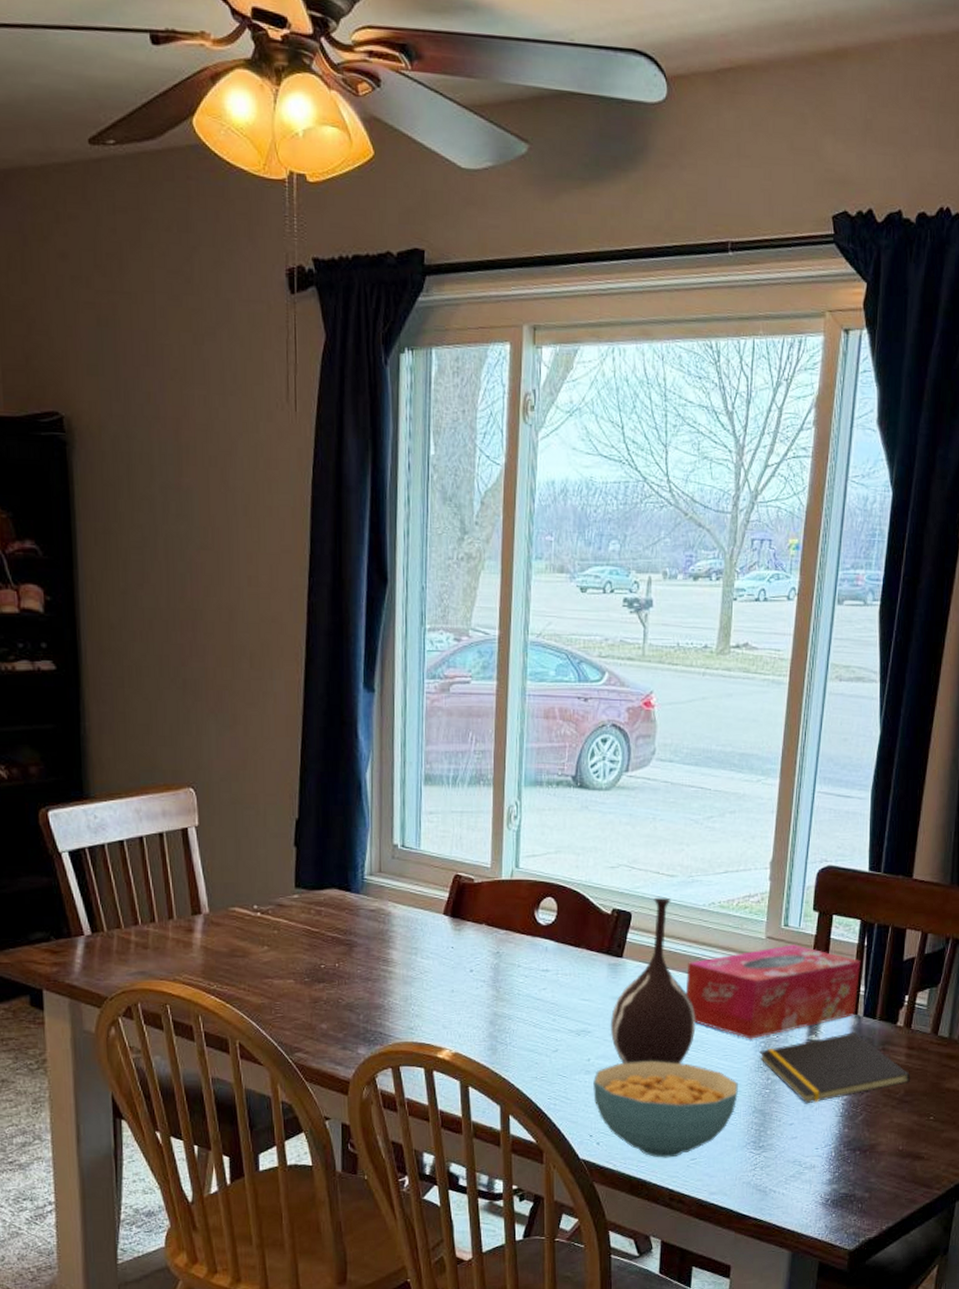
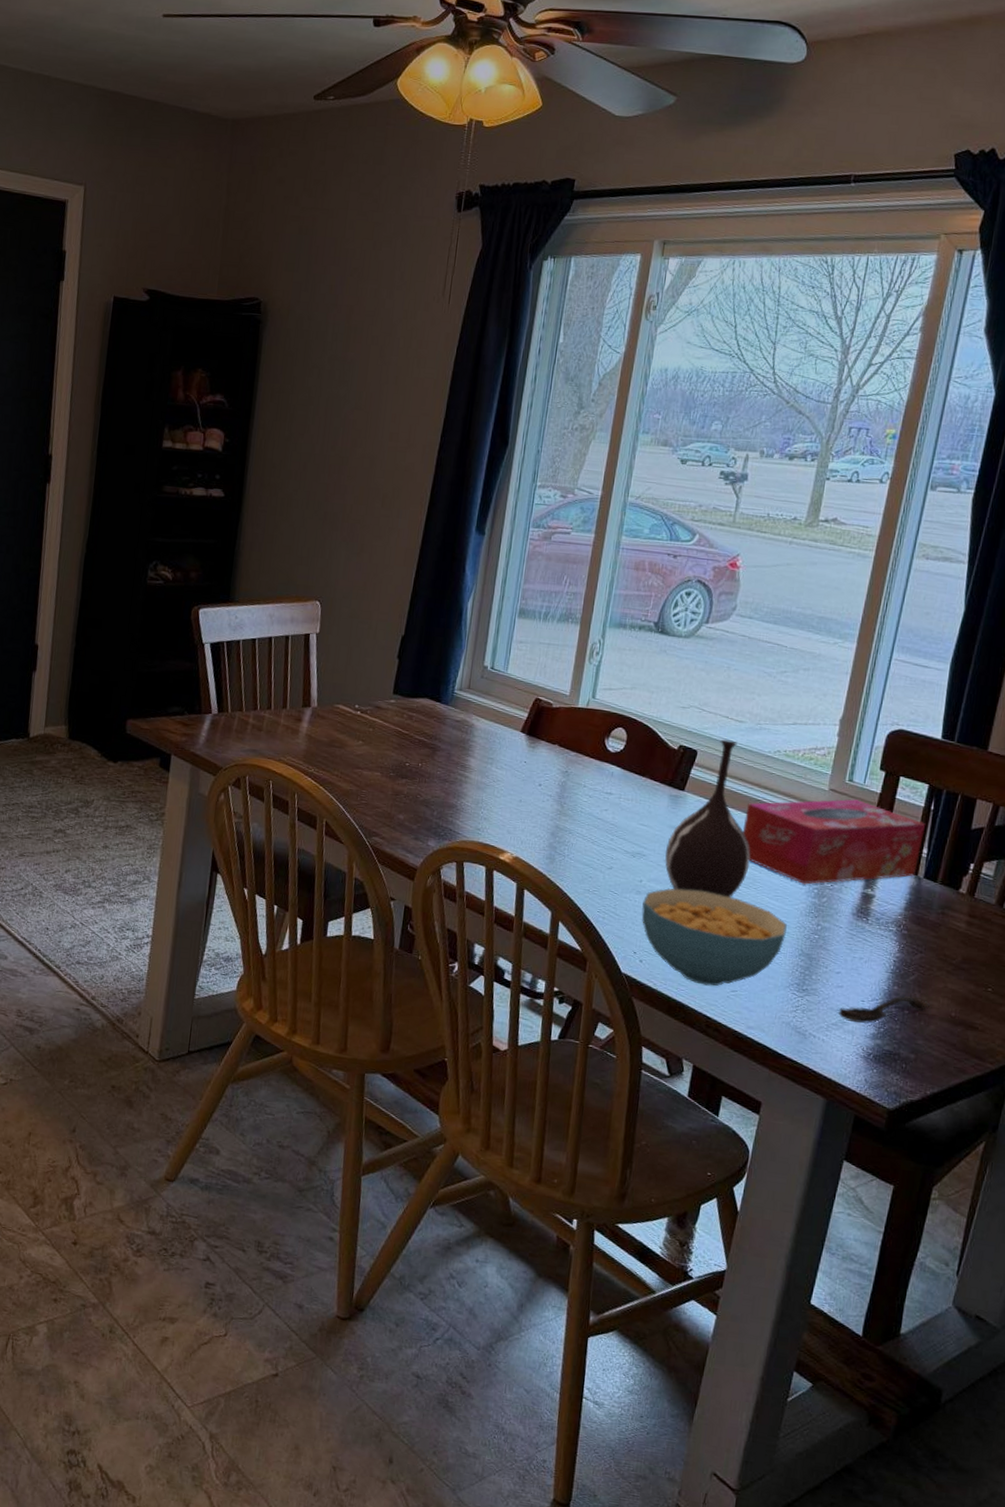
notepad: present [759,1032,911,1104] -> none [811,892,970,956]
spoon: none [795,1136,879,1172] -> present [839,996,930,1024]

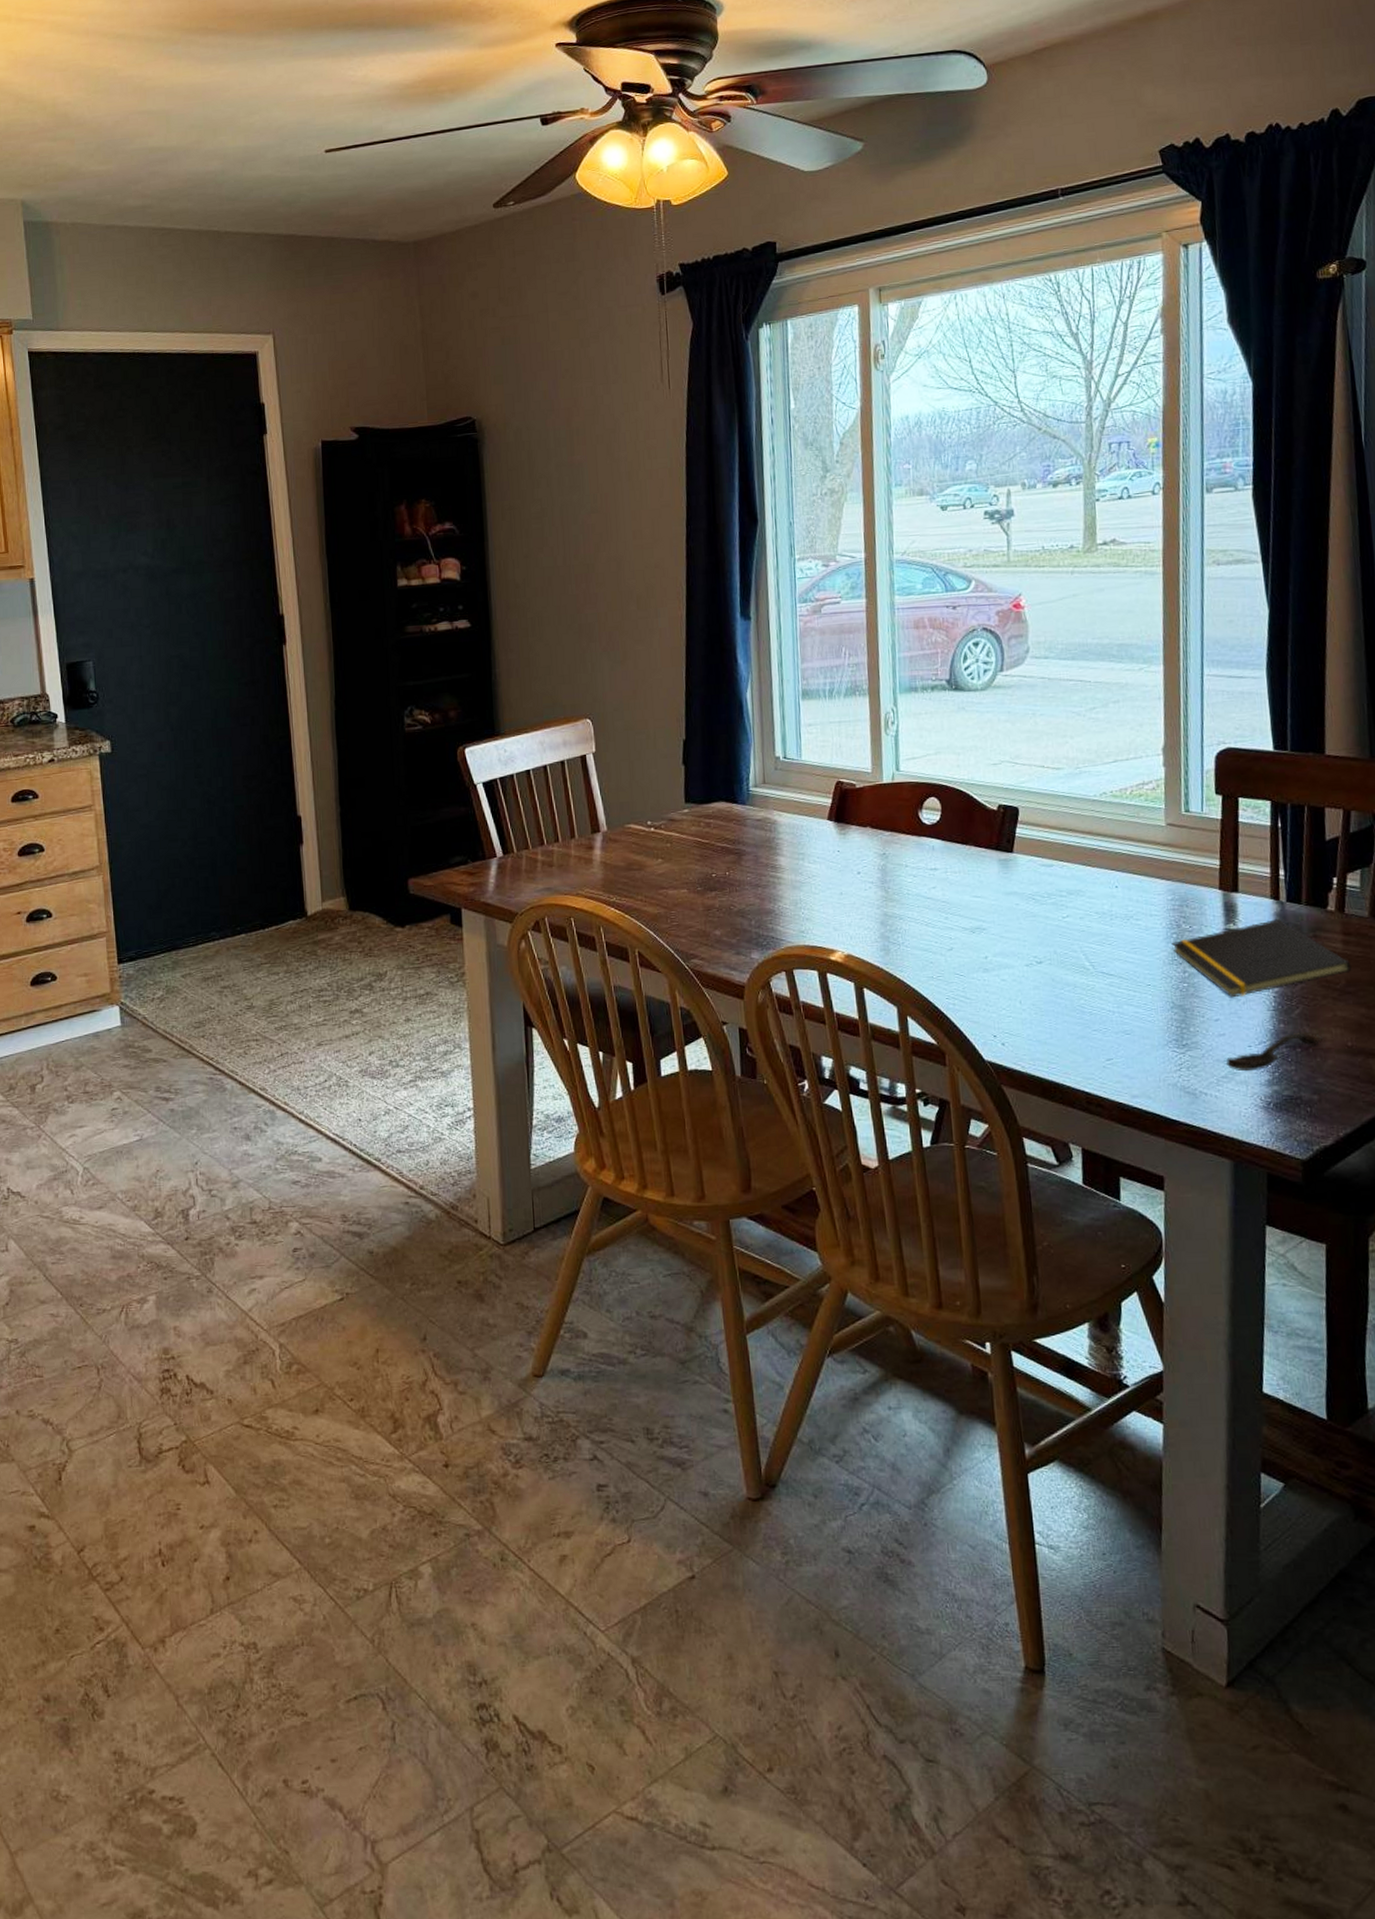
cereal bowl: present [641,888,787,986] -> none [992,956,1153,1059]
vase: present [664,739,751,898] -> none [1005,790,1099,961]
tissue box: present [742,798,926,885] -> none [1082,829,1278,931]
notepad: none [811,892,970,956] -> present [1171,919,1352,998]

